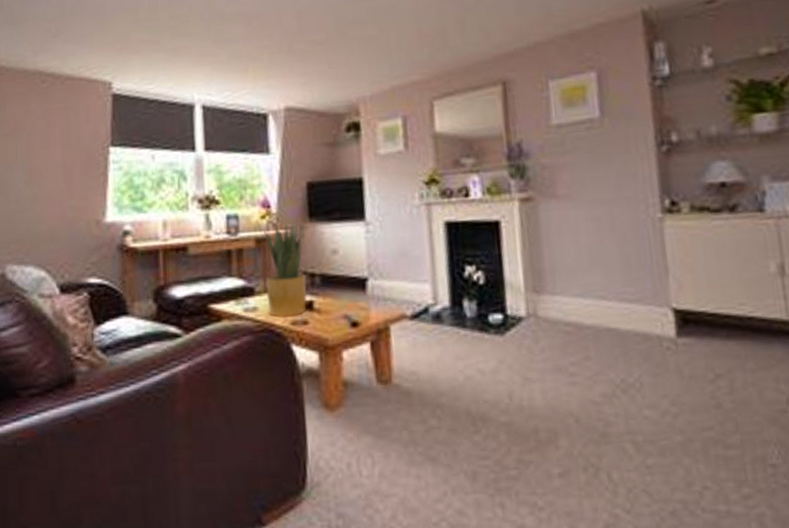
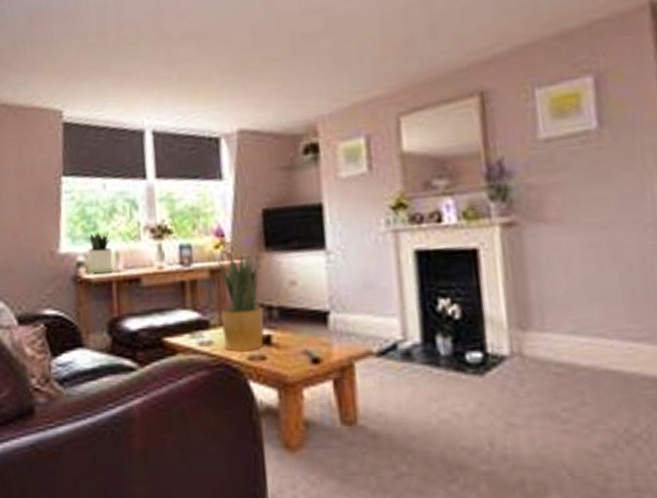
planter: none [133,201,161,243] -> present [86,232,114,274]

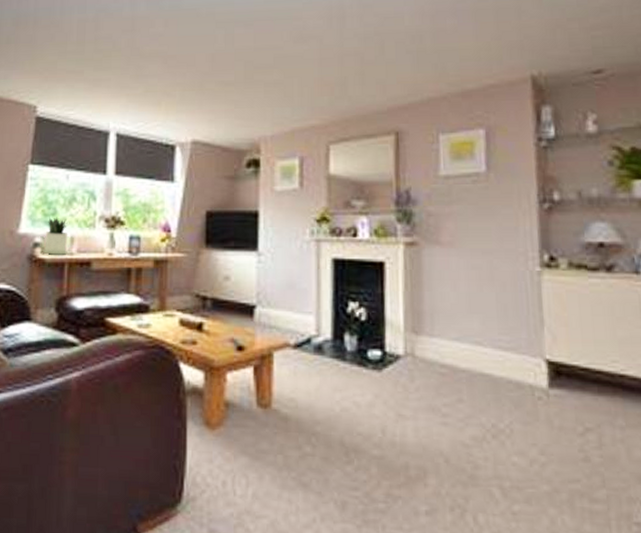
planter: present [216,252,265,354] -> none [160,248,202,337]

